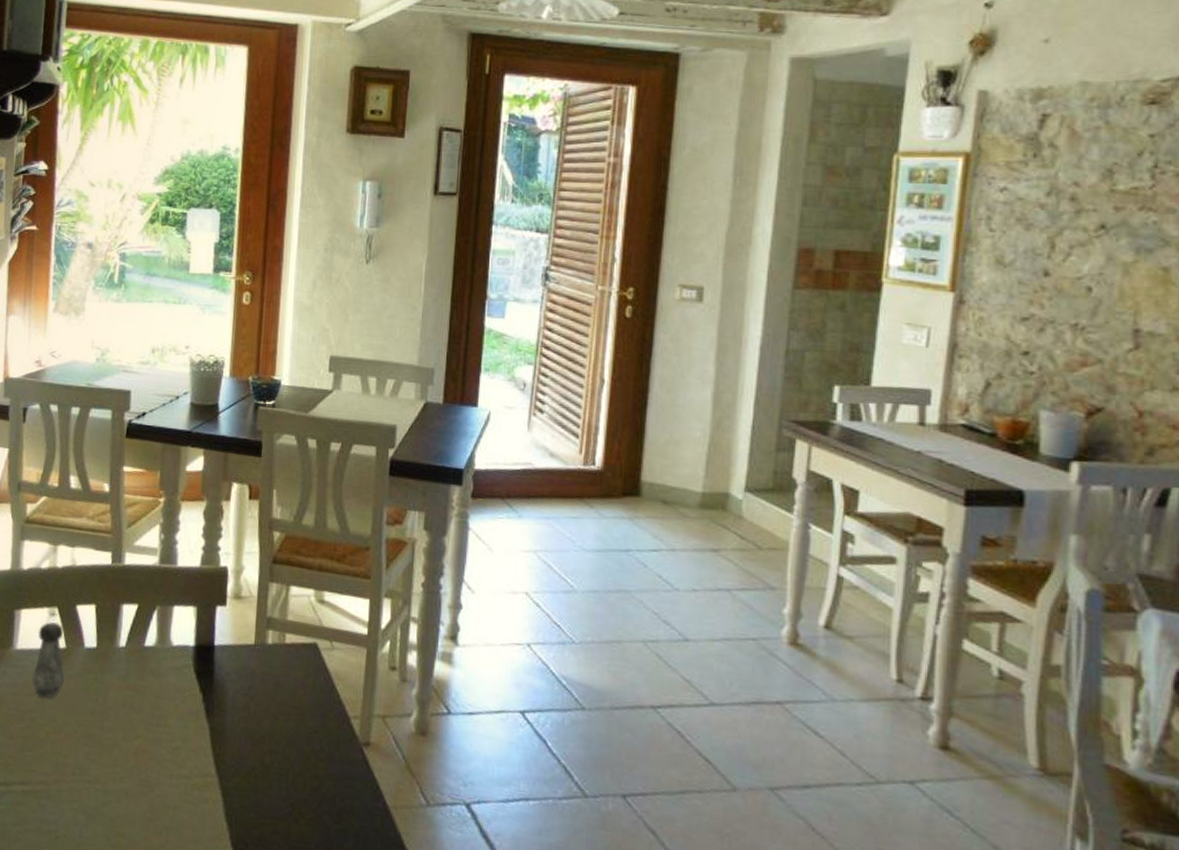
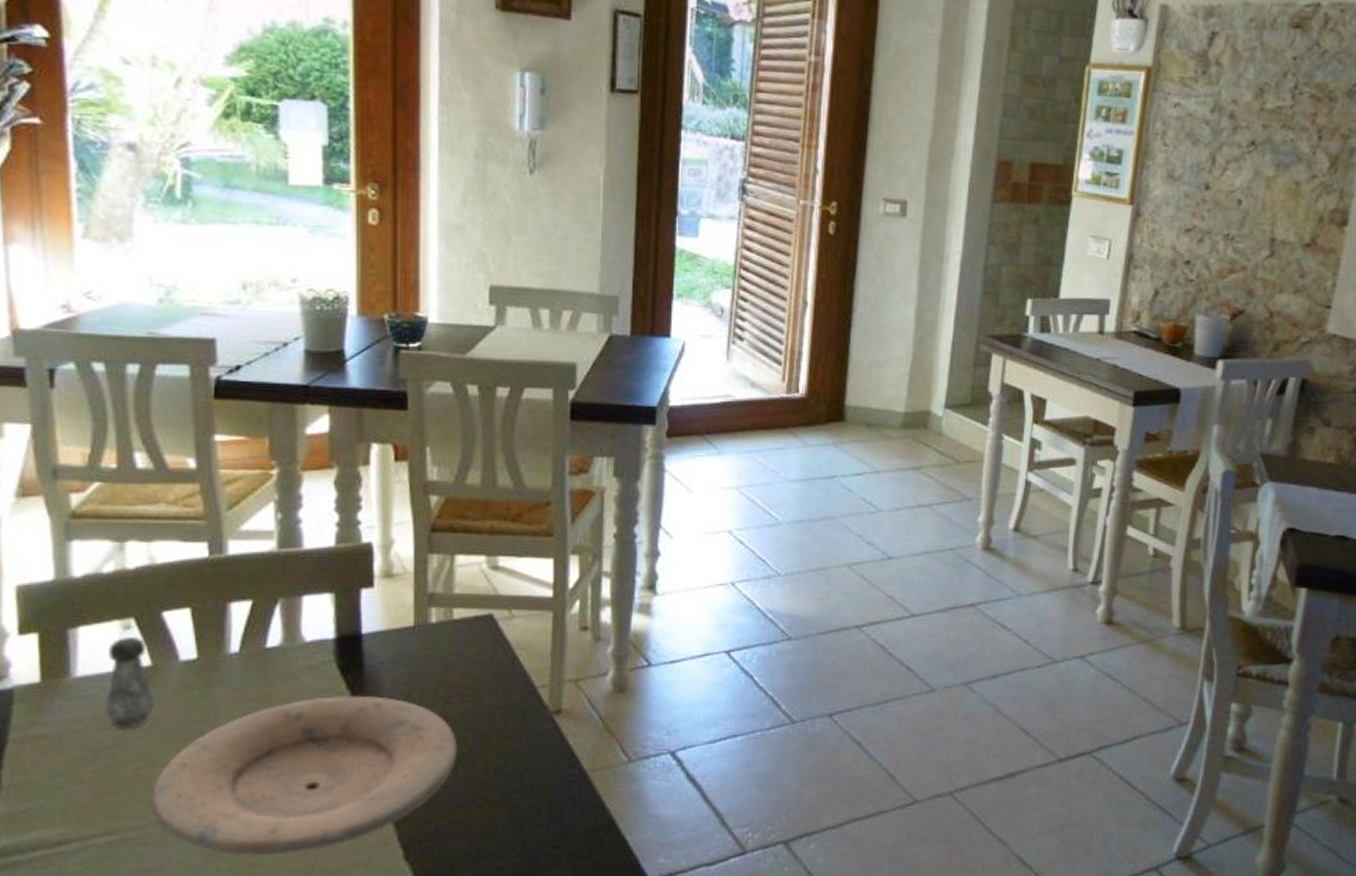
plate: none [54,695,282,833] -> present [151,695,458,857]

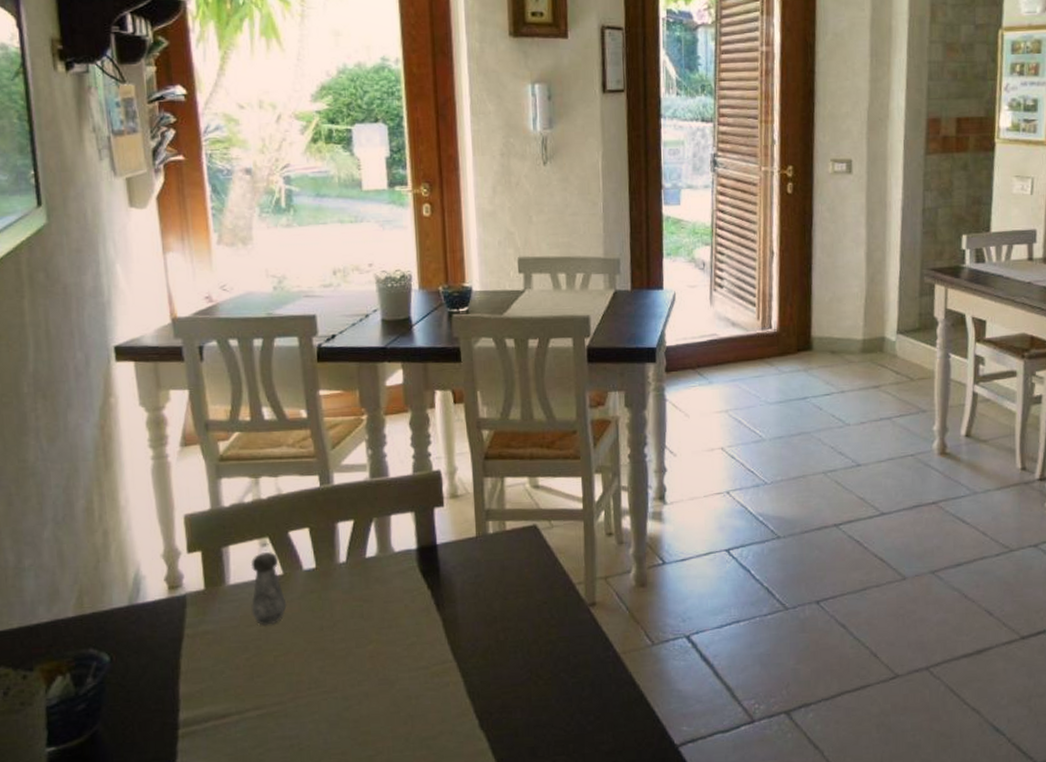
plate: present [151,695,458,857] -> none [288,594,516,726]

